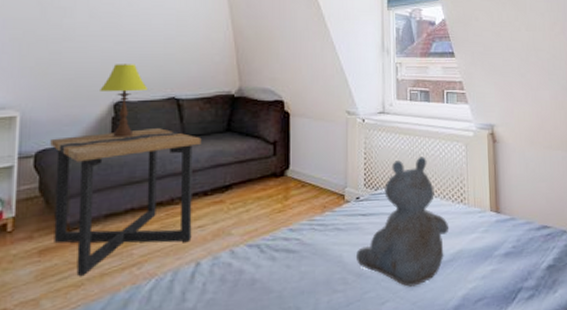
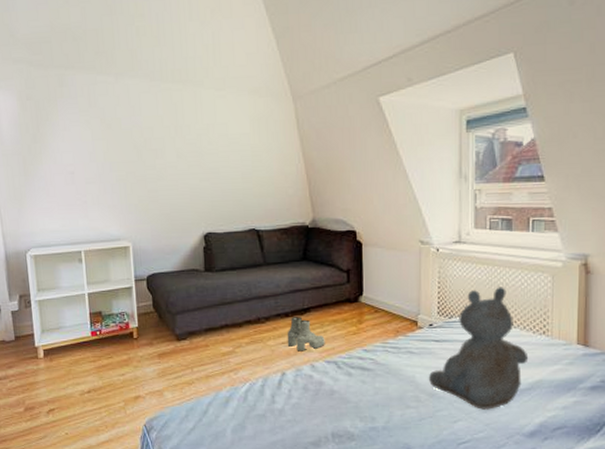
side table: present [50,128,202,276] -> none [157,257,281,376]
table lamp: present [100,64,149,137] -> none [191,199,232,264]
boots: none [204,195,247,236] -> present [287,317,325,352]

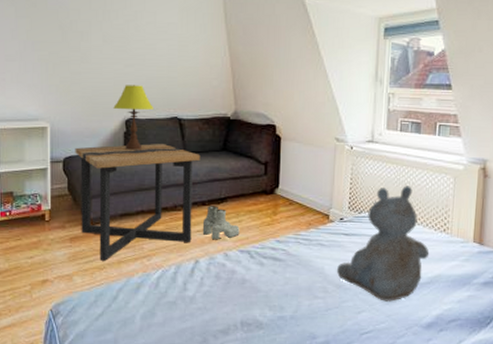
side table: none [157,257,281,376] -> present [75,144,201,261]
table lamp: none [191,199,232,264] -> present [113,85,155,150]

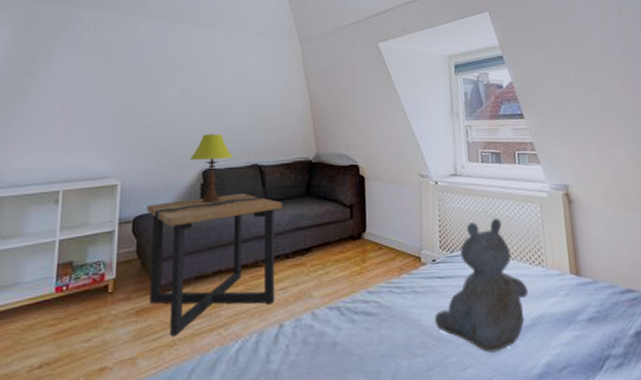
boots: present [202,206,240,240] -> none [286,258,327,298]

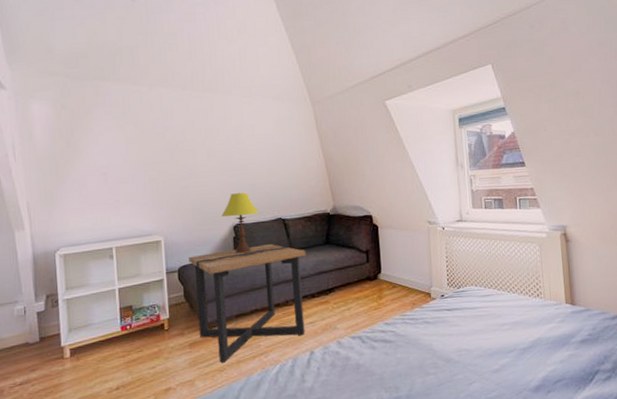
stuffed bear: present [435,218,529,352] -> none [444,257,528,370]

